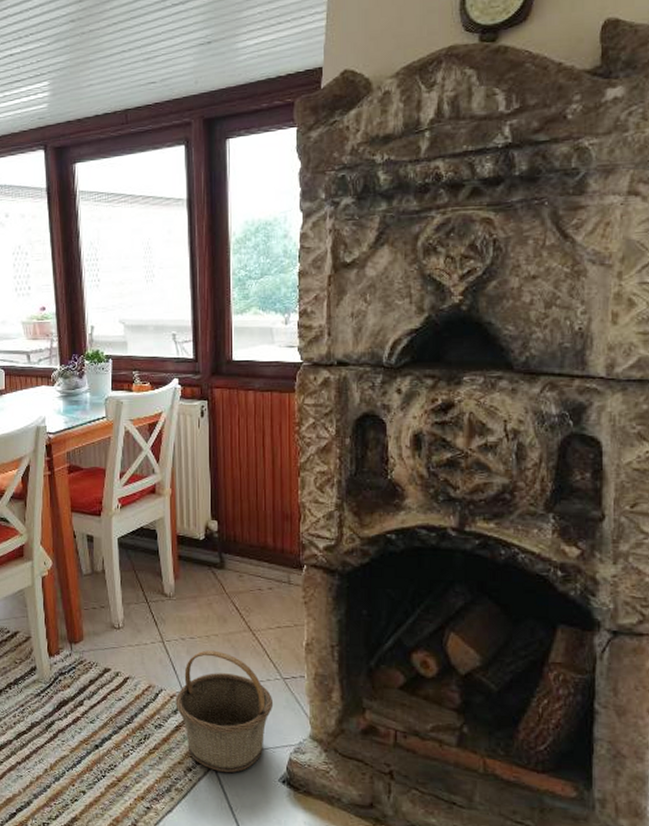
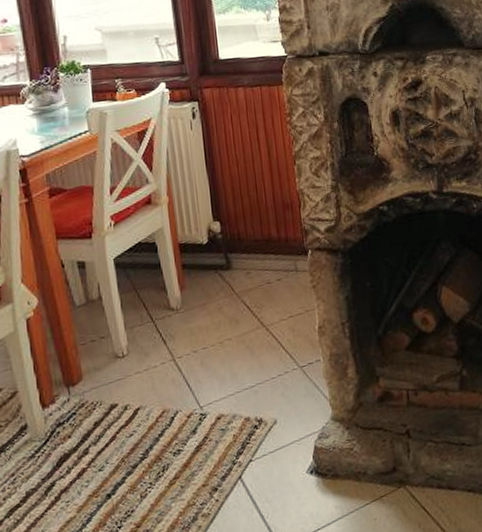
basket: present [175,650,274,773] -> none [193,355,294,482]

